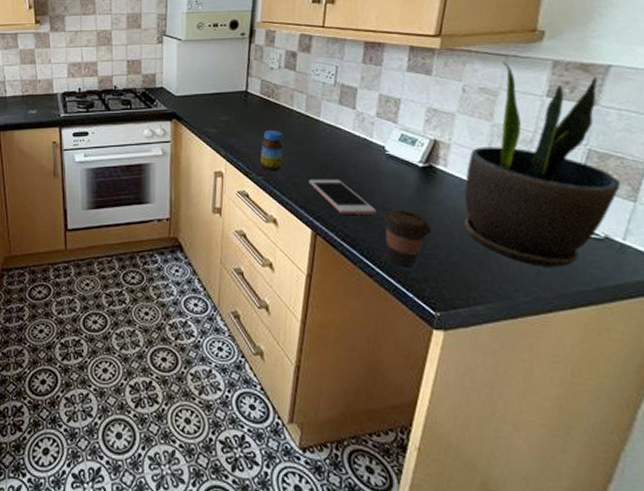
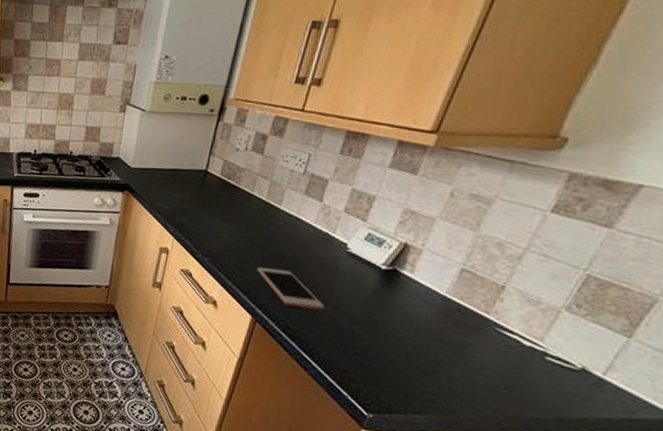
jar: present [260,130,283,171] -> none [208,213,237,254]
coffee cup: present [383,209,432,267] -> none [327,308,383,367]
potted plant: present [463,61,621,267] -> none [419,168,621,391]

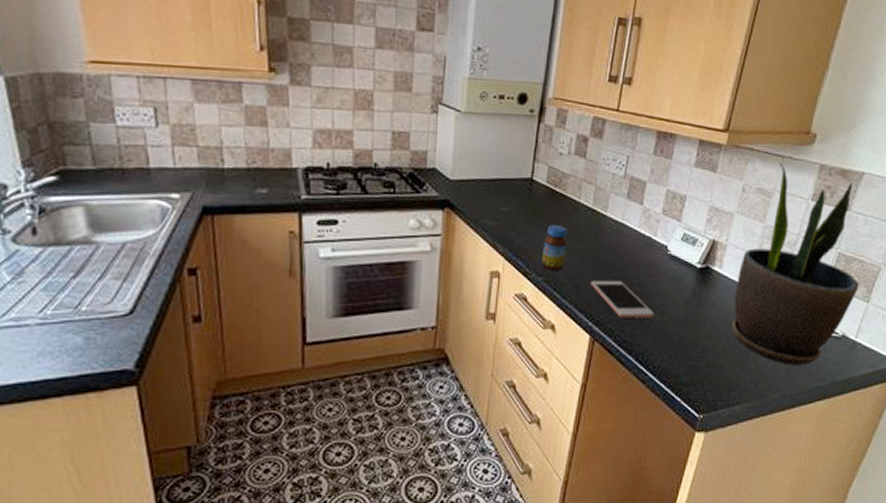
jar: none [208,213,237,254] -> present [541,225,567,272]
potted plant: none [419,168,621,391] -> present [731,162,859,365]

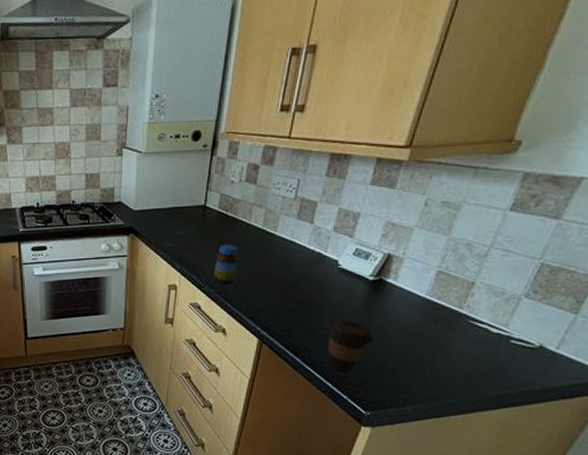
cell phone: present [591,280,654,318] -> none [260,291,322,325]
coffee cup: none [660,312,703,371] -> present [327,320,374,372]
potted plant: present [731,162,859,365] -> none [405,174,567,373]

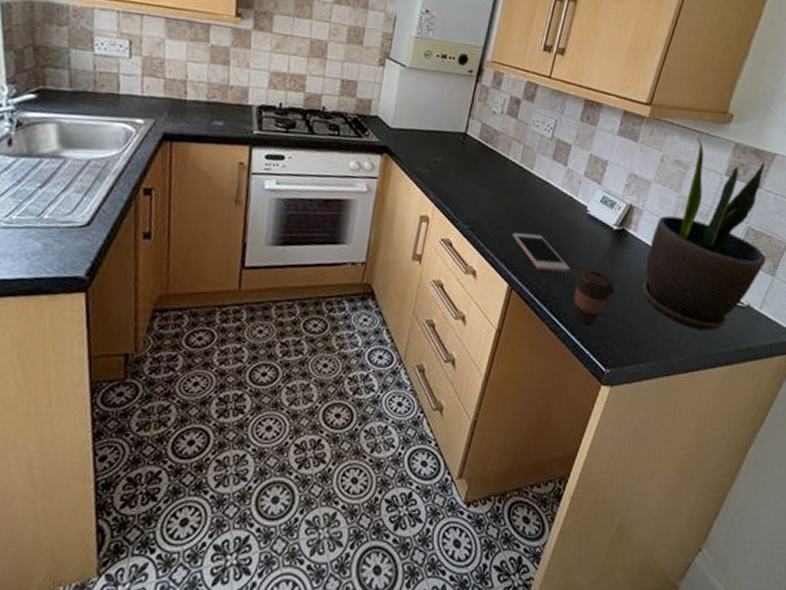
jar: present [213,245,237,284] -> none [468,177,495,221]
cell phone: none [260,291,322,325] -> present [513,232,570,273]
potted plant: none [405,174,567,373] -> present [642,137,766,331]

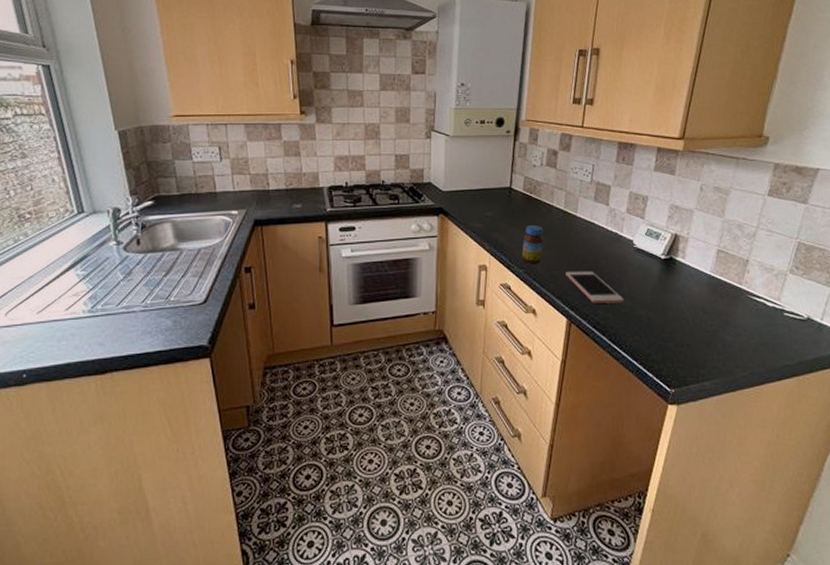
jar: none [468,177,495,221] -> present [521,225,543,264]
coffee cup: present [573,269,615,325] -> none [629,298,671,349]
potted plant: present [642,137,766,331] -> none [697,163,821,345]

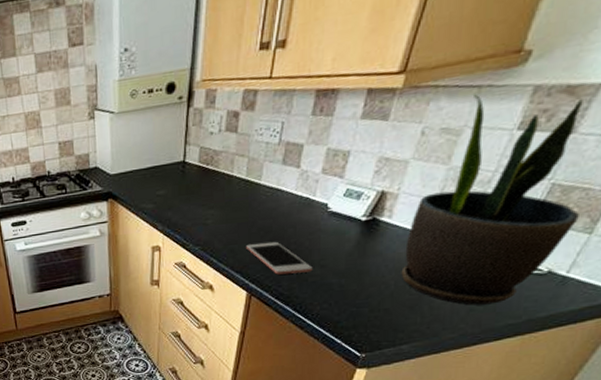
jar: present [521,225,543,264] -> none [197,199,221,240]
potted plant: none [697,163,821,345] -> present [401,94,583,305]

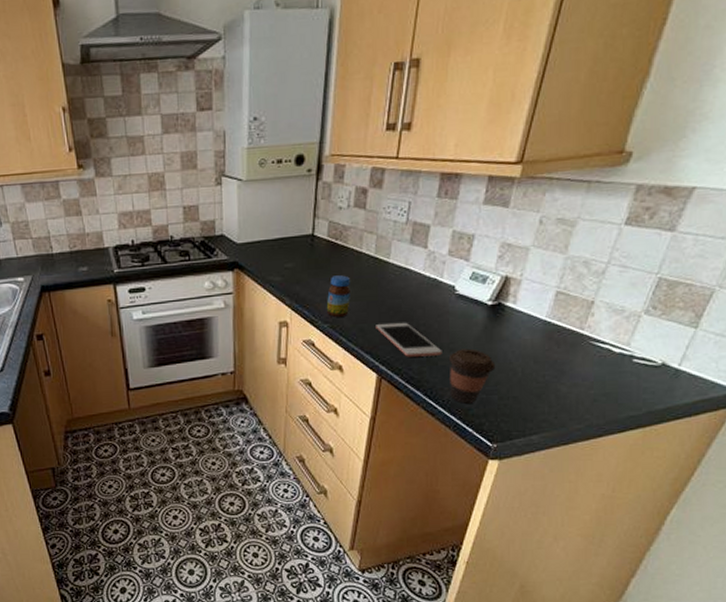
jar: none [197,199,221,240] -> present [326,275,350,318]
coffee cup: none [319,264,368,317] -> present [448,348,496,404]
potted plant: present [401,94,583,305] -> none [527,188,685,396]

